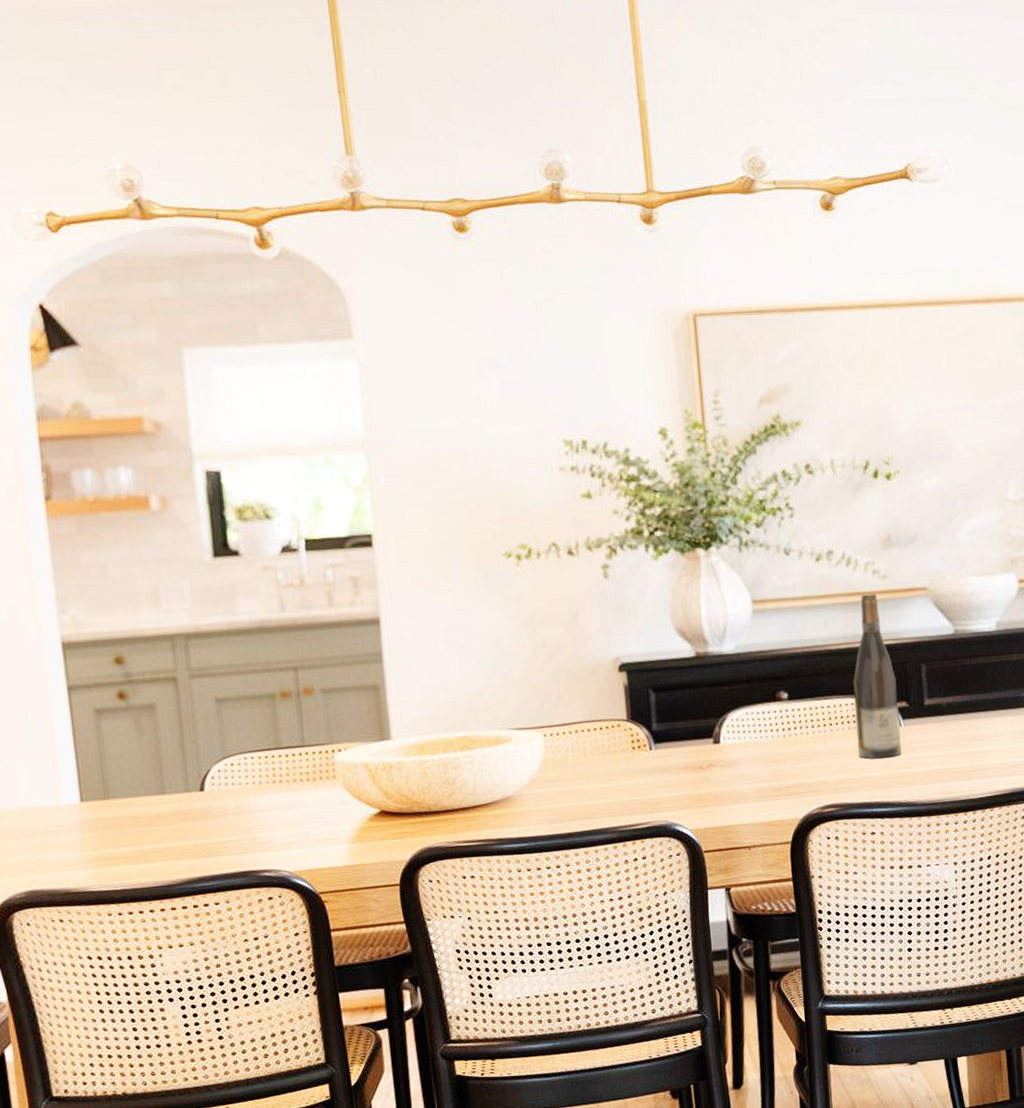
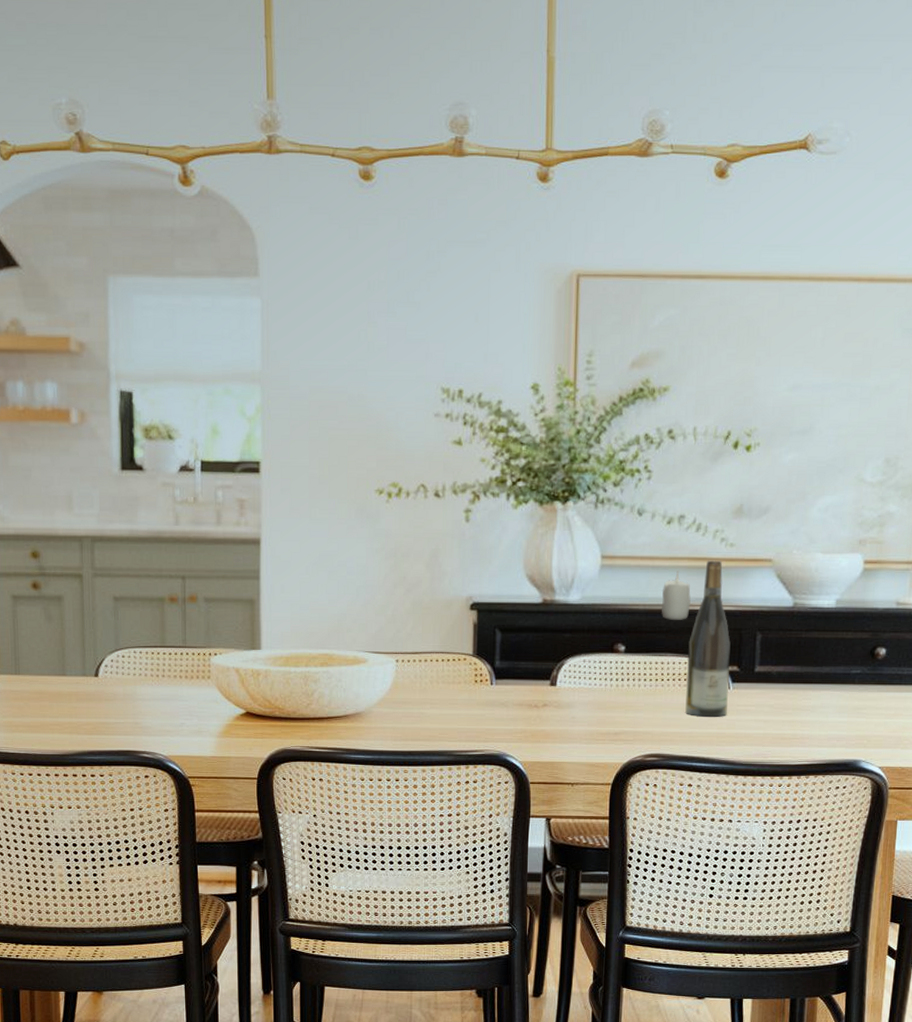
candle: none [819,608,850,661] -> present [661,570,691,620]

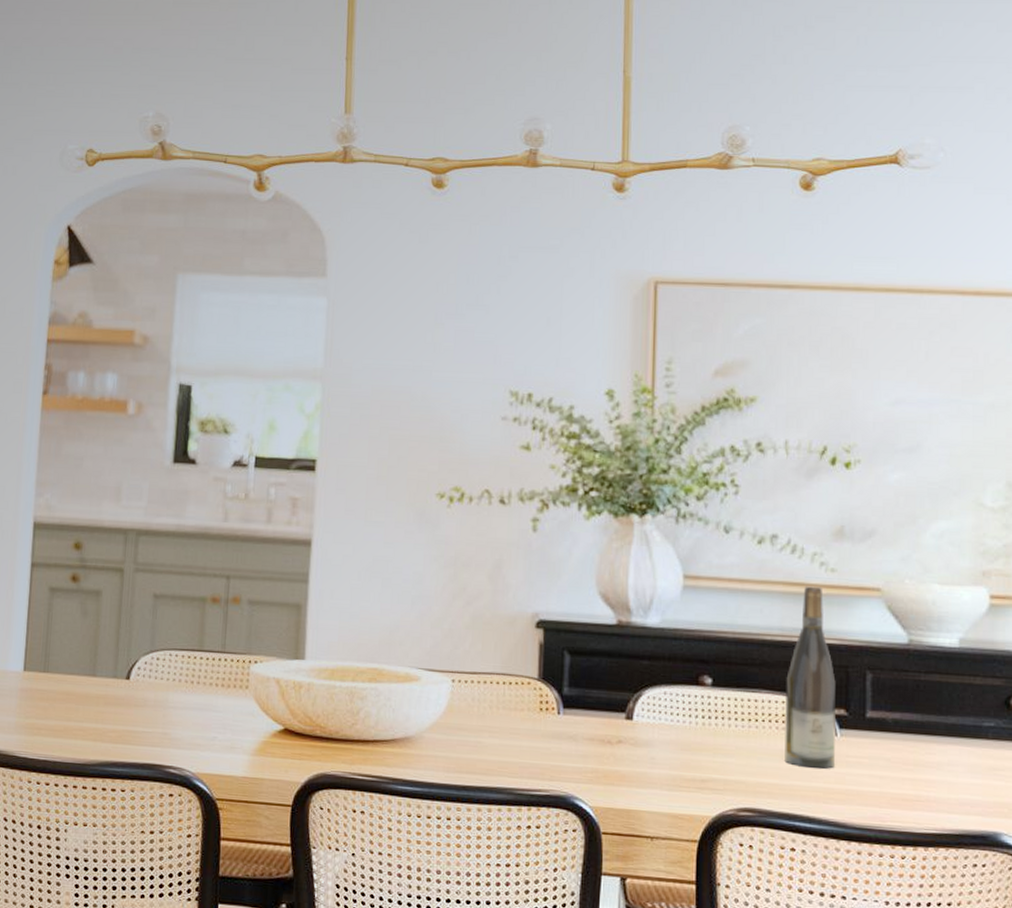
candle: present [661,570,691,620] -> none [753,596,787,653]

